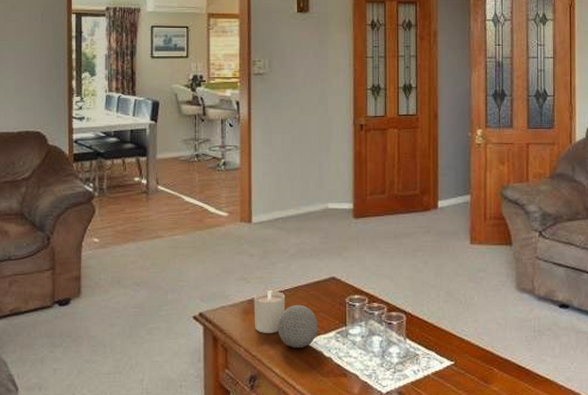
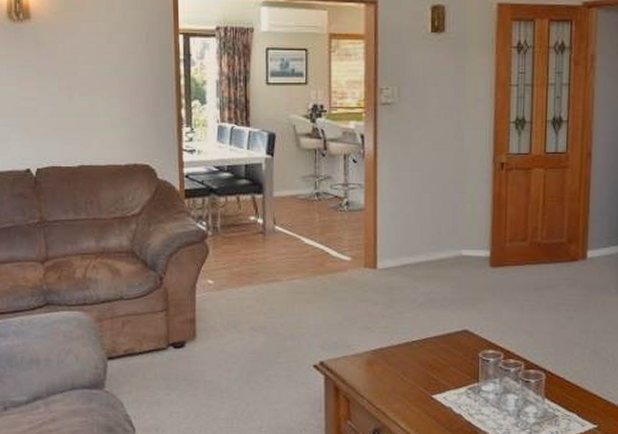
candle: present [254,289,285,333] -> none [378,340,413,386]
decorative ball: present [277,304,318,349] -> none [403,357,448,404]

